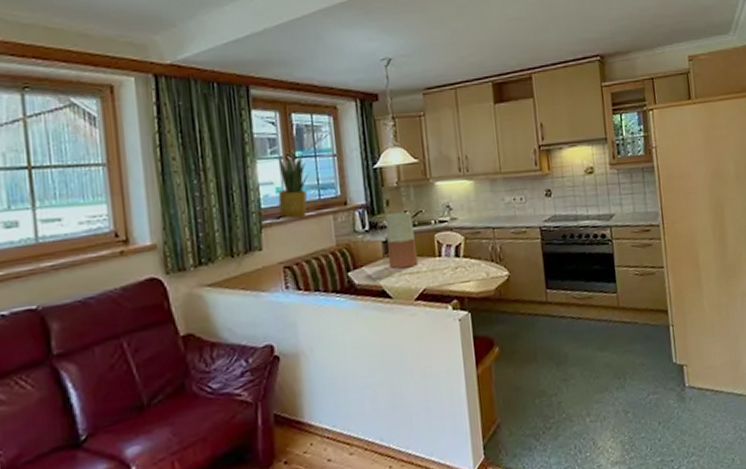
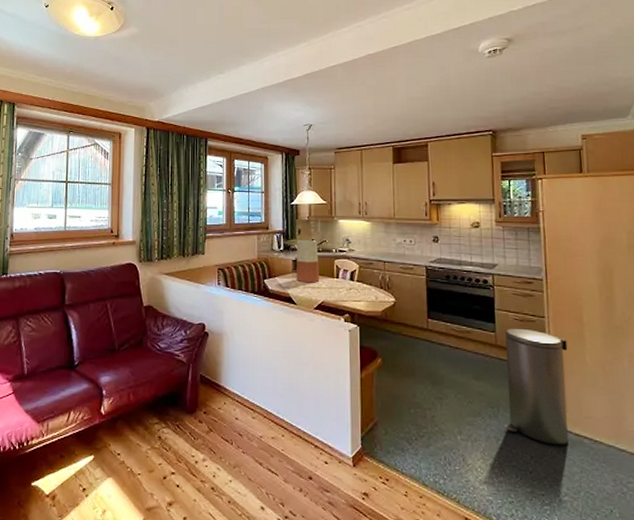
planter: present [277,153,310,220] -> none [219,188,243,236]
pedal bin: none [627,283,692,407] -> present [505,328,569,446]

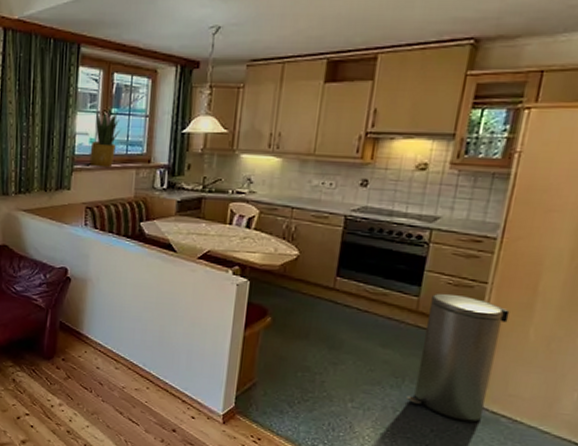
planter: none [219,188,243,236] -> present [89,110,122,169]
vase: present [296,240,320,283] -> none [179,177,211,229]

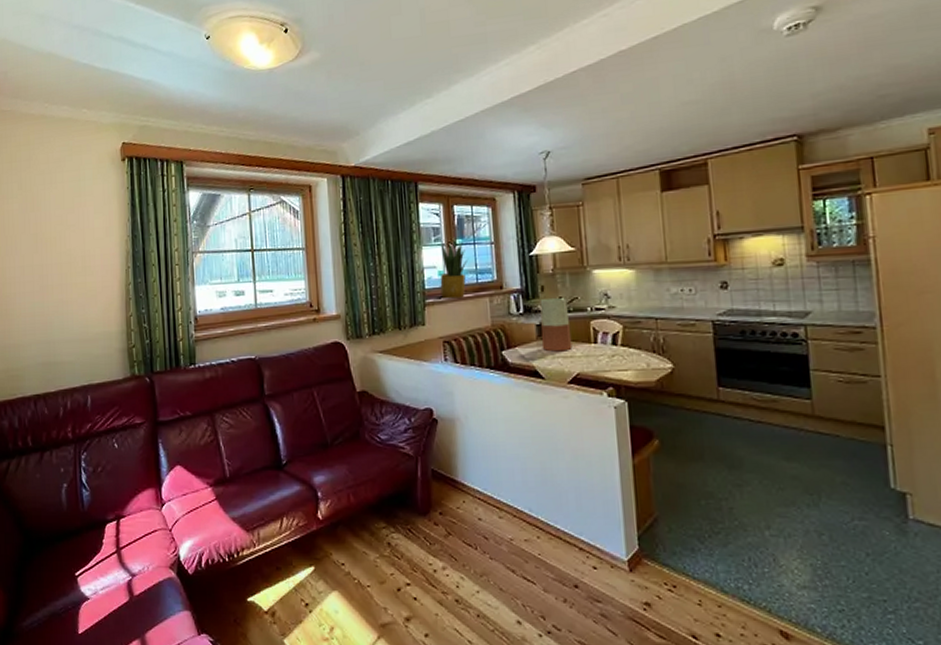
vase: none [179,177,211,229] -> present [539,298,573,352]
pedal bin: present [407,293,510,423] -> none [825,392,919,540]

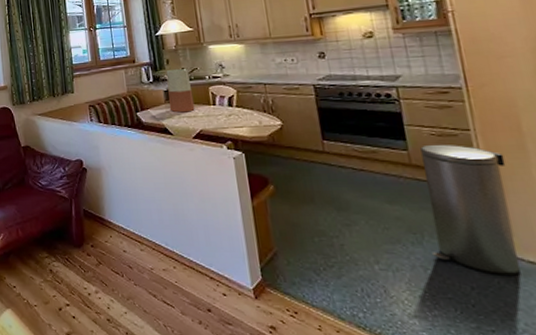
planter: present [440,241,469,300] -> none [83,26,107,72]
pedal bin: none [825,392,919,540] -> present [420,144,520,276]

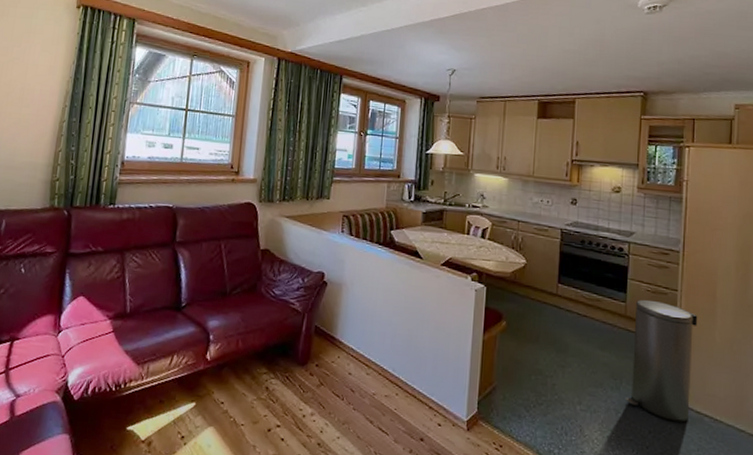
vase: present [166,69,195,113] -> none [424,191,451,238]

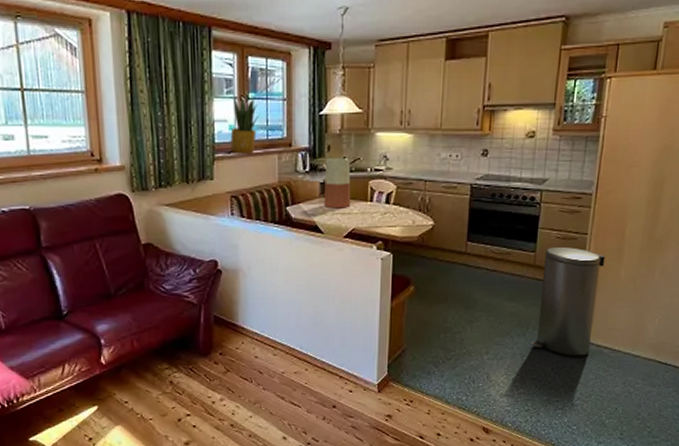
planter: none [347,130,376,182] -> present [230,95,260,155]
vase: none [424,191,451,238] -> present [323,158,351,209]

